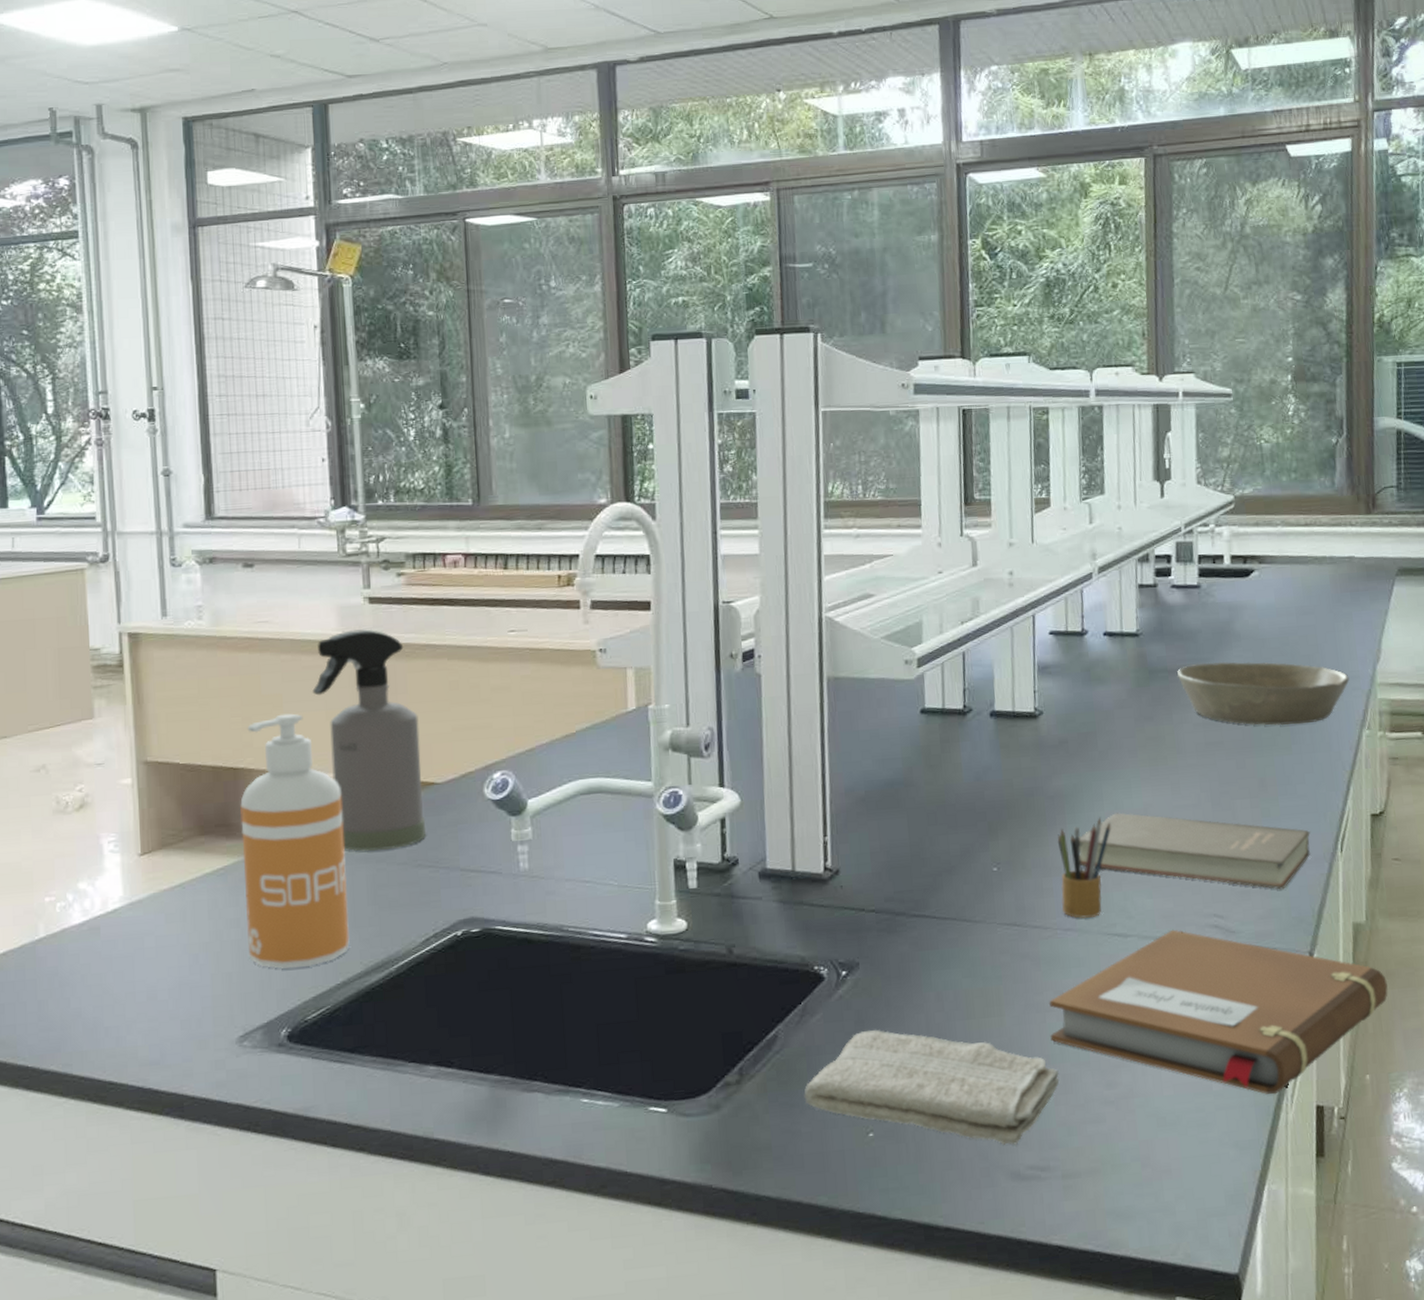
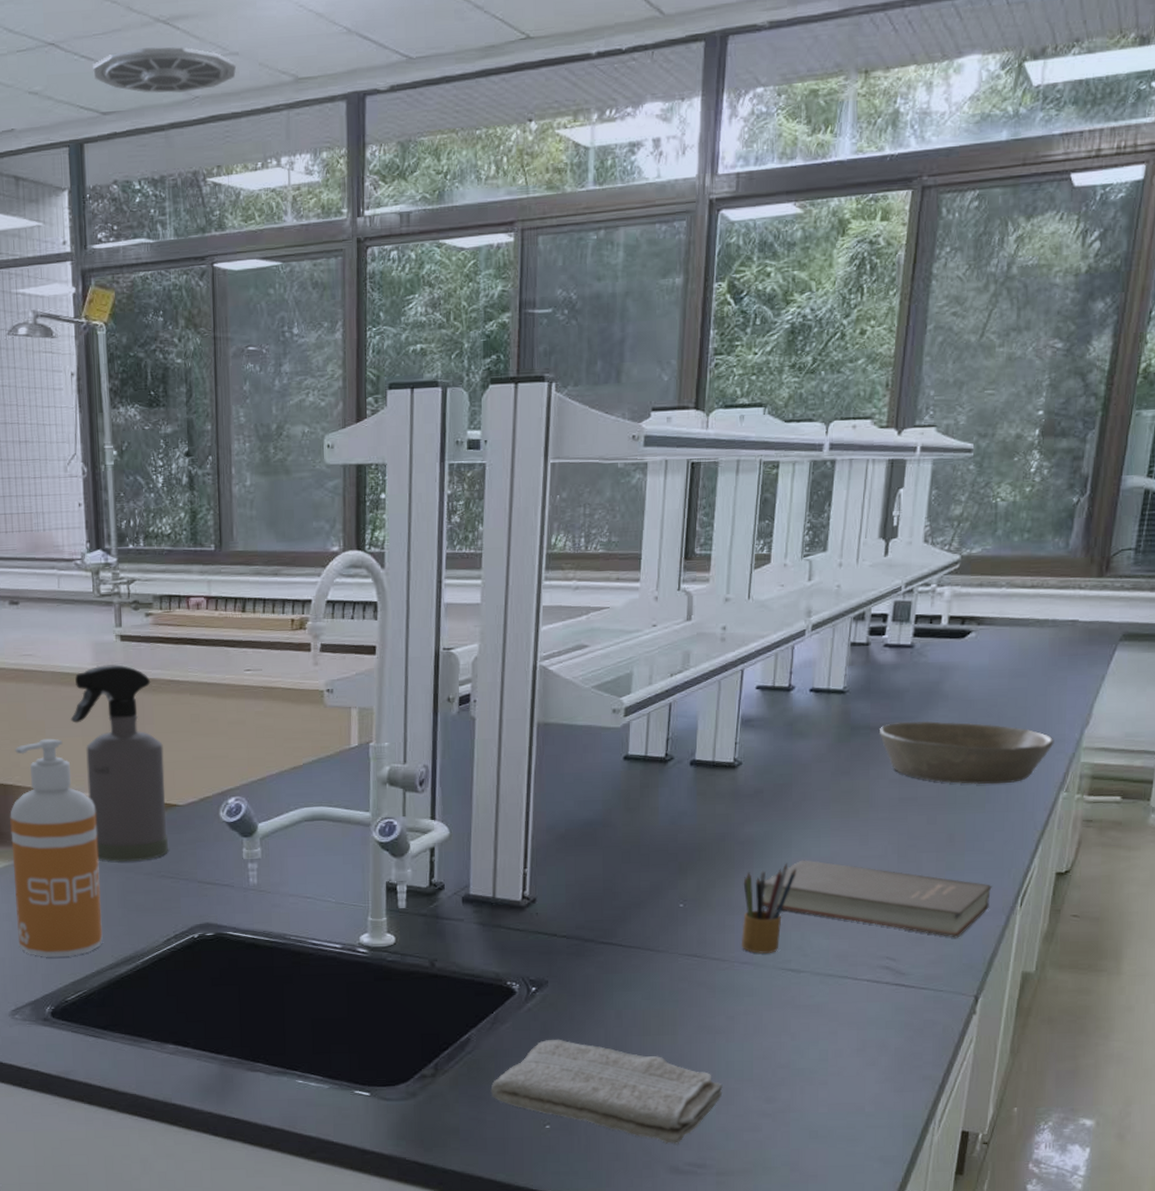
ceiling vent: none [338,17,486,59] -> present [93,47,237,93]
notebook: present [1048,929,1388,1095] -> none [718,968,1048,1119]

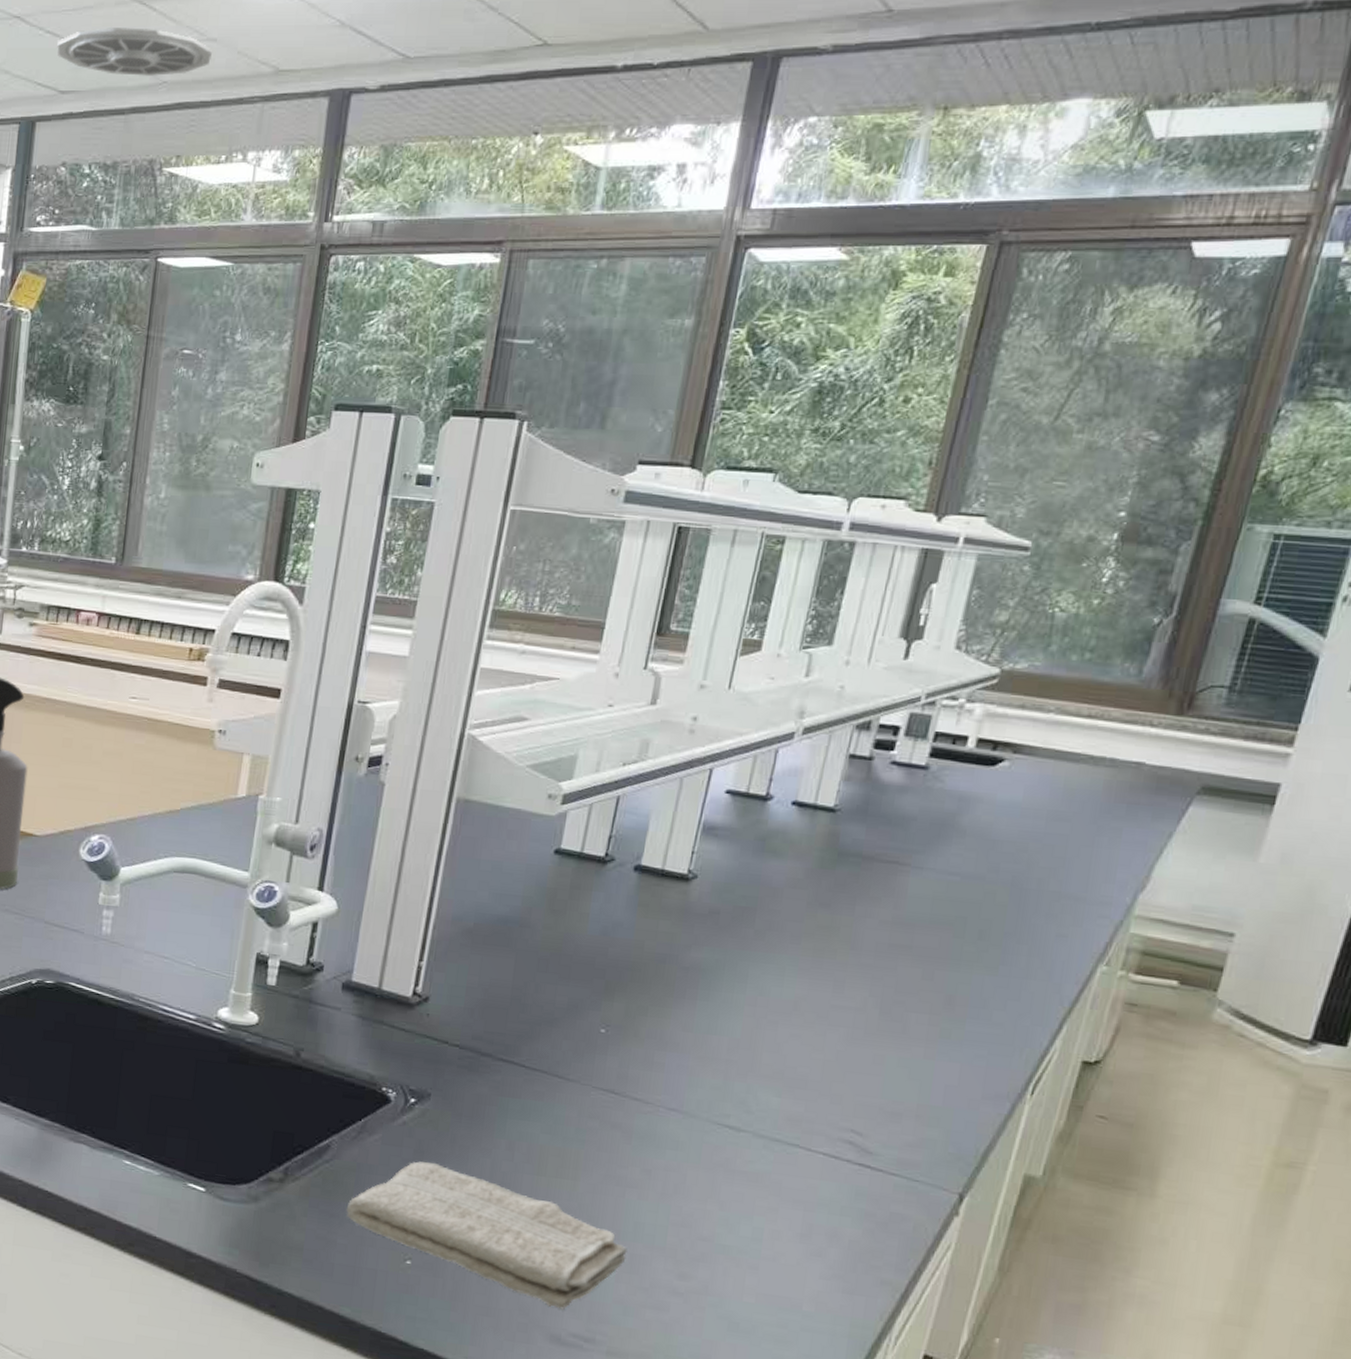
pencil box: present [742,863,797,954] -> none [671,1000,750,1103]
book: present [762,859,992,938] -> none [702,999,997,1121]
bowl: present [879,720,1054,785] -> none [872,854,1098,946]

